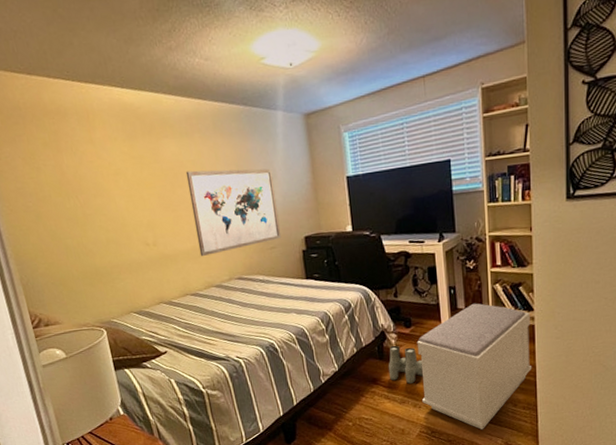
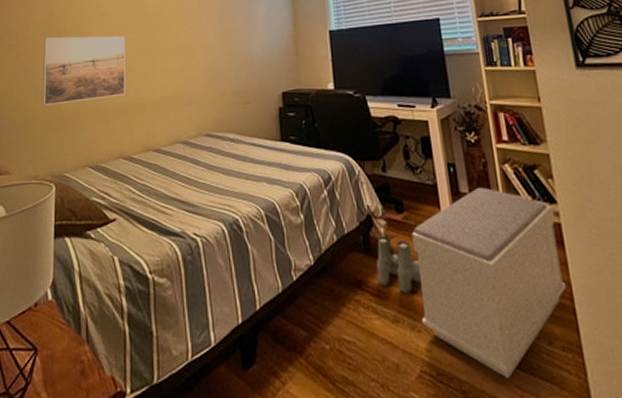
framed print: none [61,192,156,263] -> present [43,36,125,106]
wall art: present [185,168,282,256] -> none [167,17,257,107]

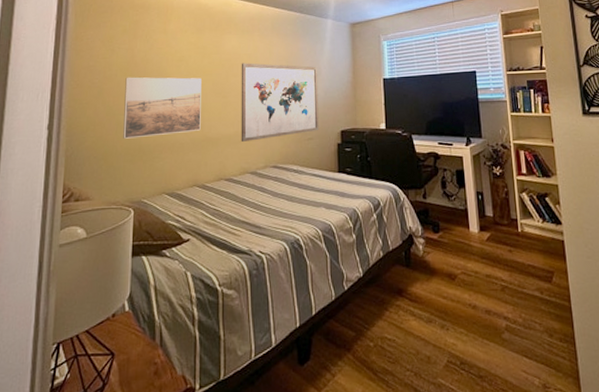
wall art: none [167,17,257,107] -> present [241,63,319,142]
boots: present [376,235,423,295] -> none [414,251,452,300]
bench: present [411,187,567,380] -> none [445,211,566,366]

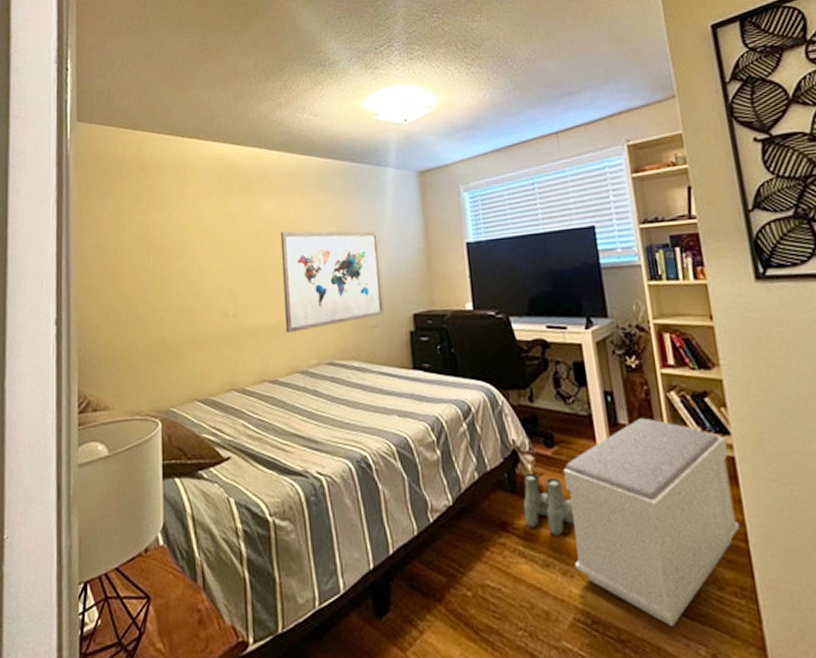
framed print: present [123,77,202,139] -> none [141,253,235,334]
boots: none [414,251,452,300] -> present [522,472,576,537]
bench: none [445,211,566,366] -> present [563,417,741,628]

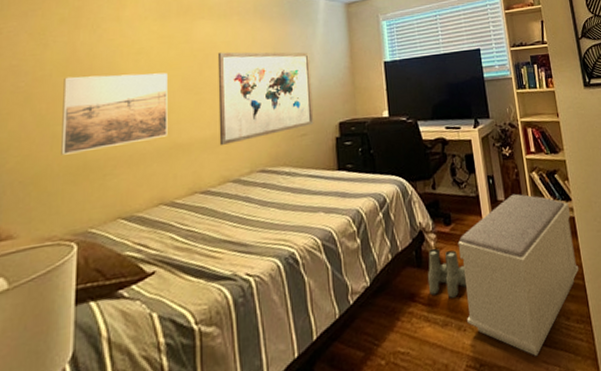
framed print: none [141,253,235,334] -> present [61,72,168,155]

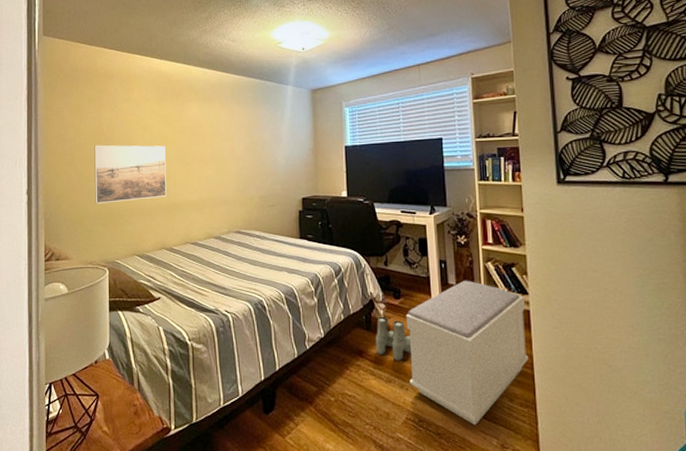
wall art: present [217,52,314,145] -> none [202,130,281,208]

